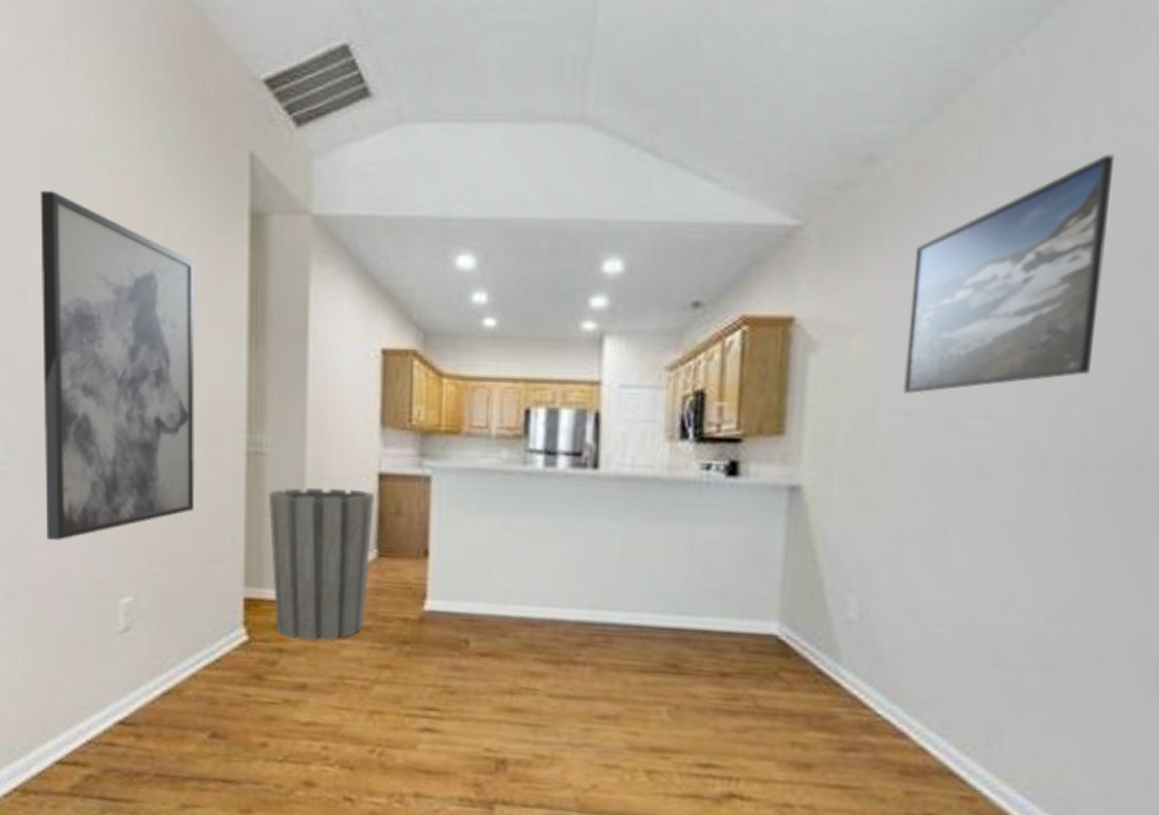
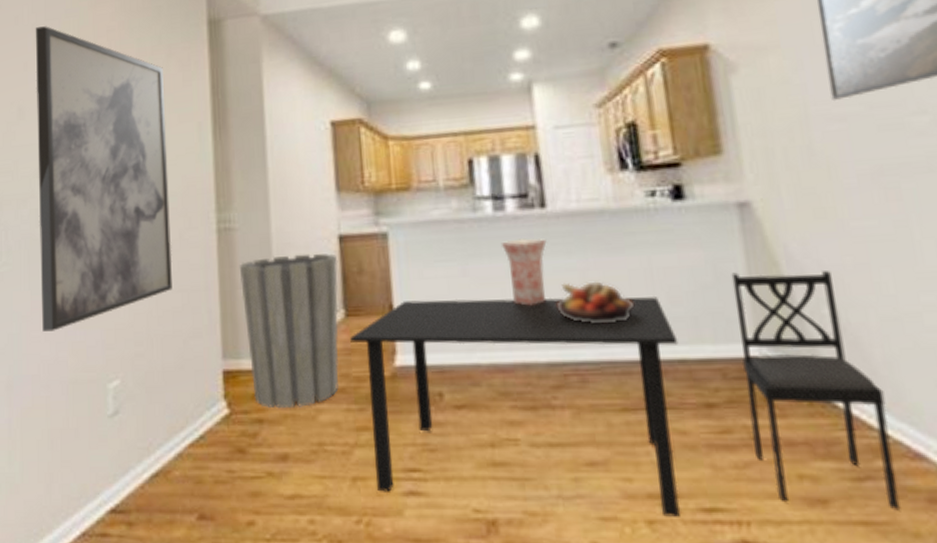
dining set: none [381,547,884,779] -> present [350,271,901,517]
vase: none [547,497,594,565] -> present [500,237,547,306]
fruit bowl: none [594,546,669,590] -> present [556,281,634,324]

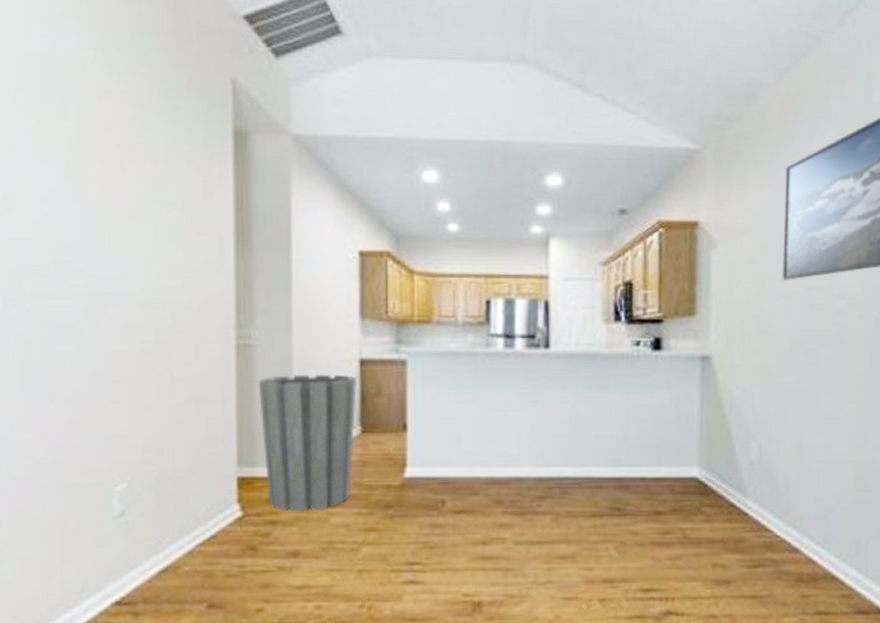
wall art: present [35,26,173,332] -> none [24,108,187,435]
dining set: present [350,271,901,517] -> none [365,411,780,596]
vase: present [500,237,547,306] -> none [507,373,547,430]
fruit bowl: present [556,281,634,324] -> none [549,413,611,448]

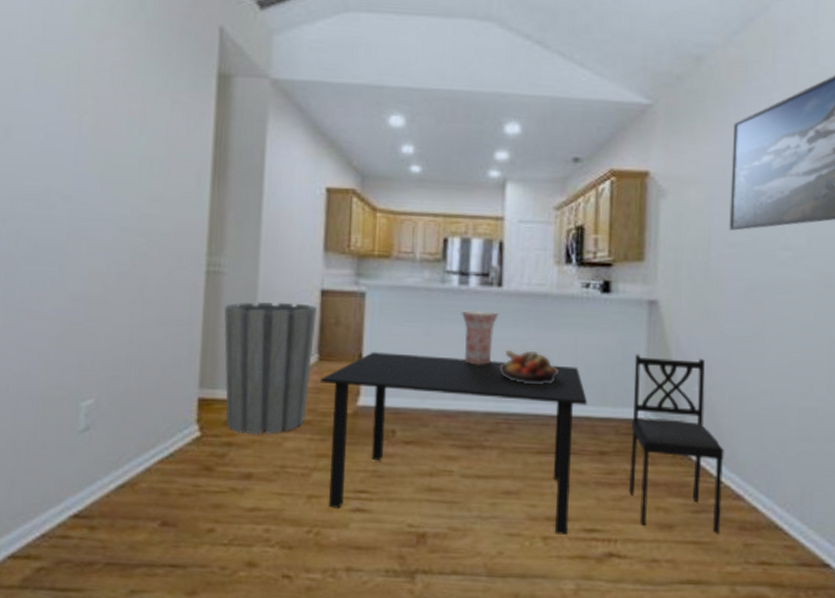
dining set: none [365,411,780,596] -> present [320,352,724,535]
vase: none [507,373,547,430] -> present [461,309,499,365]
fruit bowl: none [549,413,611,448] -> present [499,349,559,385]

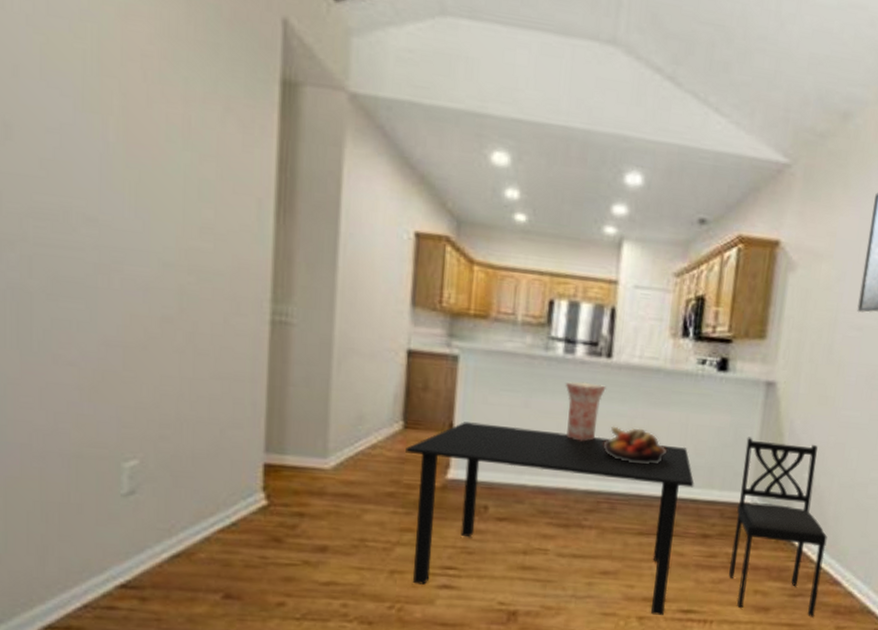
trash can: present [224,302,318,435] -> none [293,359,404,506]

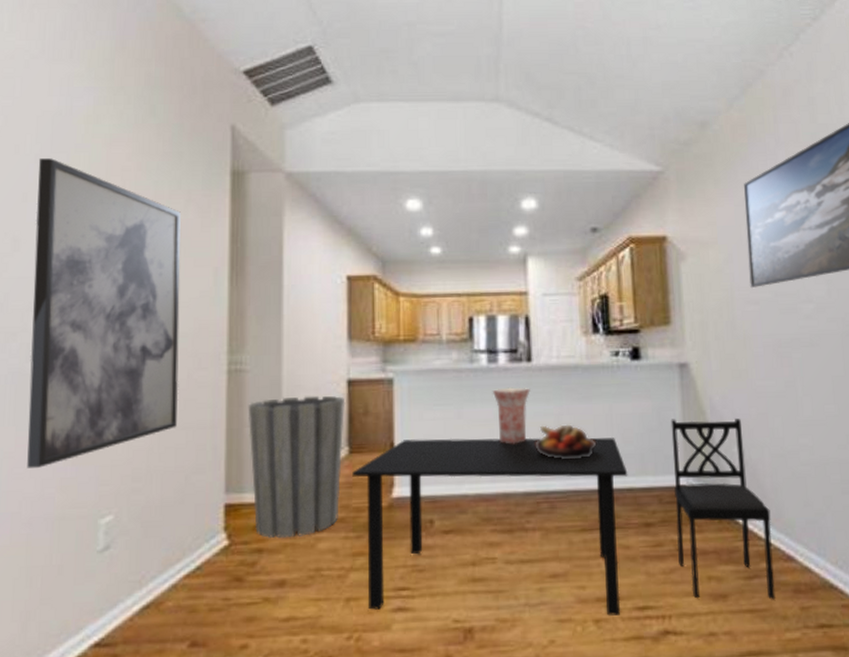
wall art: none [31,21,217,400] -> present [27,158,181,468]
trash can: none [293,359,404,506] -> present [248,395,346,539]

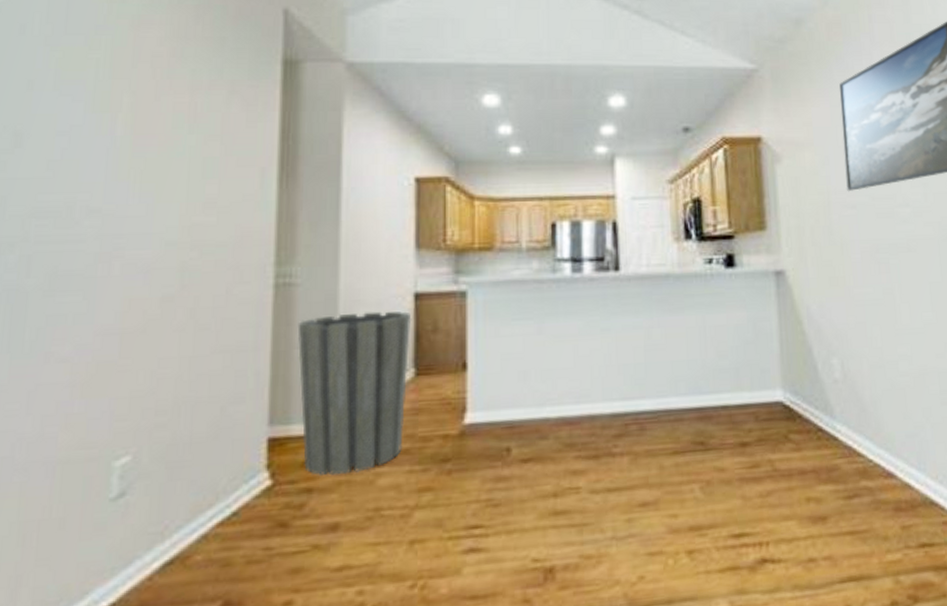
wall art: present [27,158,181,468] -> none [23,41,222,403]
dining set: present [352,419,776,616] -> none [419,328,876,553]
vase: present [492,387,530,444] -> none [576,298,618,361]
fruit bowl: present [535,424,596,460] -> none [623,338,688,377]

